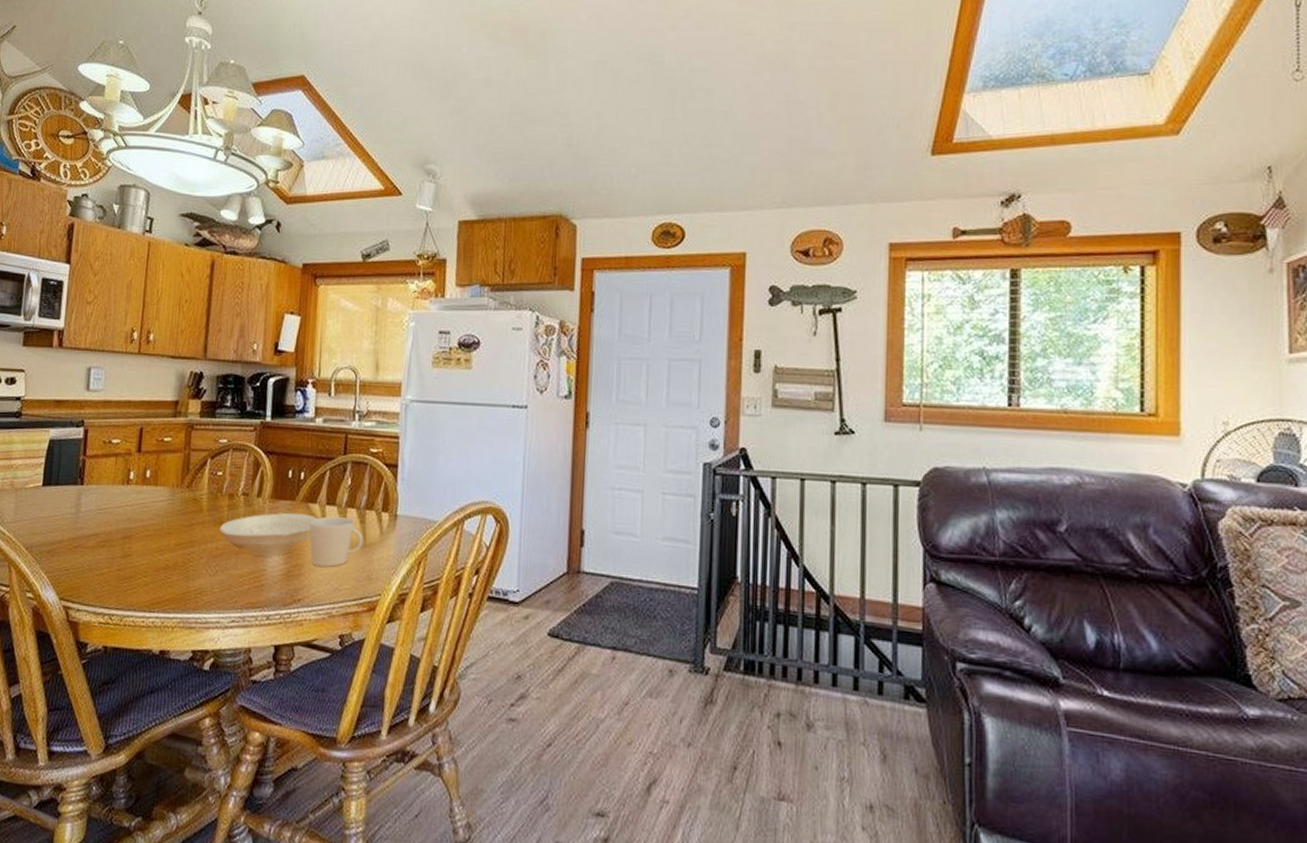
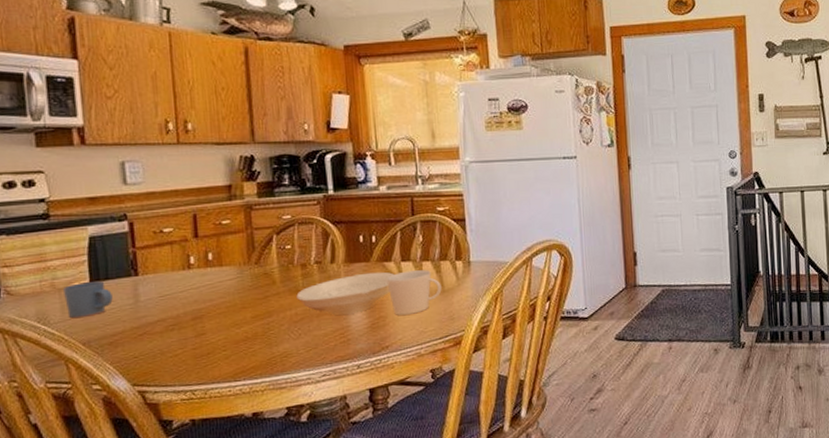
mug: none [19,484,59,522] -> present [62,280,113,319]

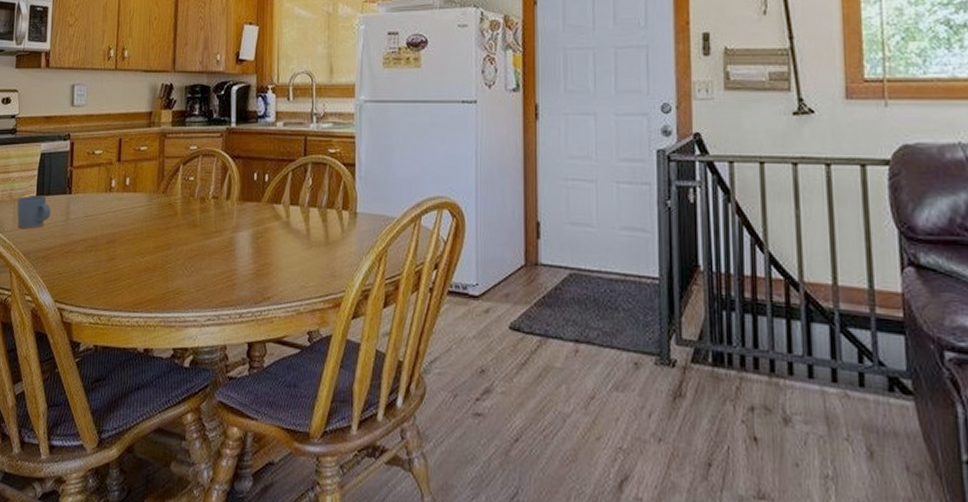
bowl: present [296,272,394,315] -> none [193,213,282,256]
cup: present [386,270,442,316] -> none [274,216,326,266]

